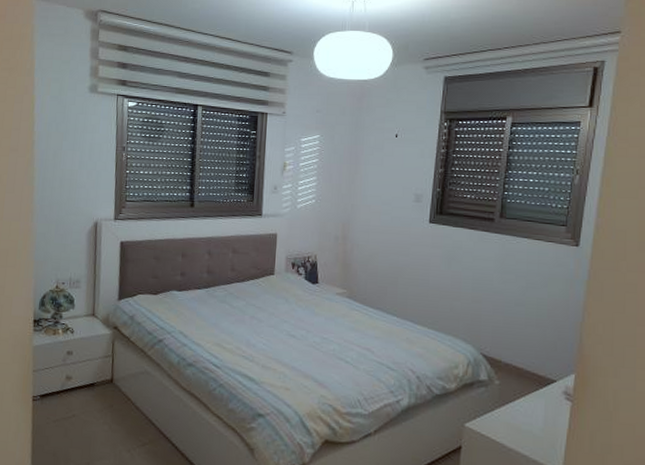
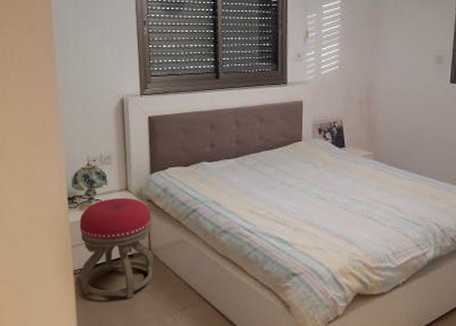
stool: none [39,322,117,430] -> present [79,197,154,299]

